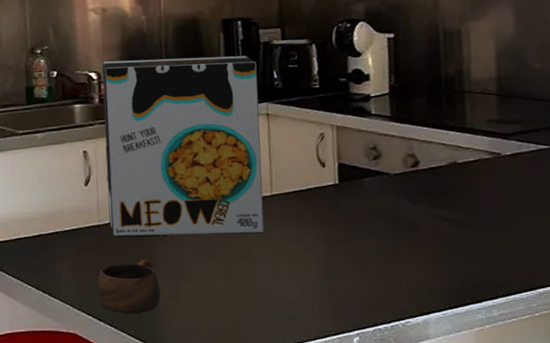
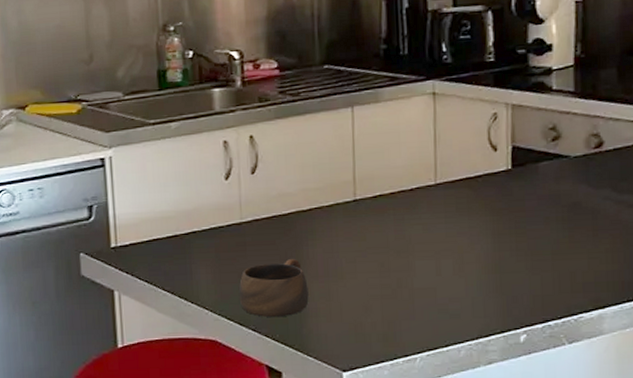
cereal box: present [102,56,264,236] -> none [245,26,426,234]

